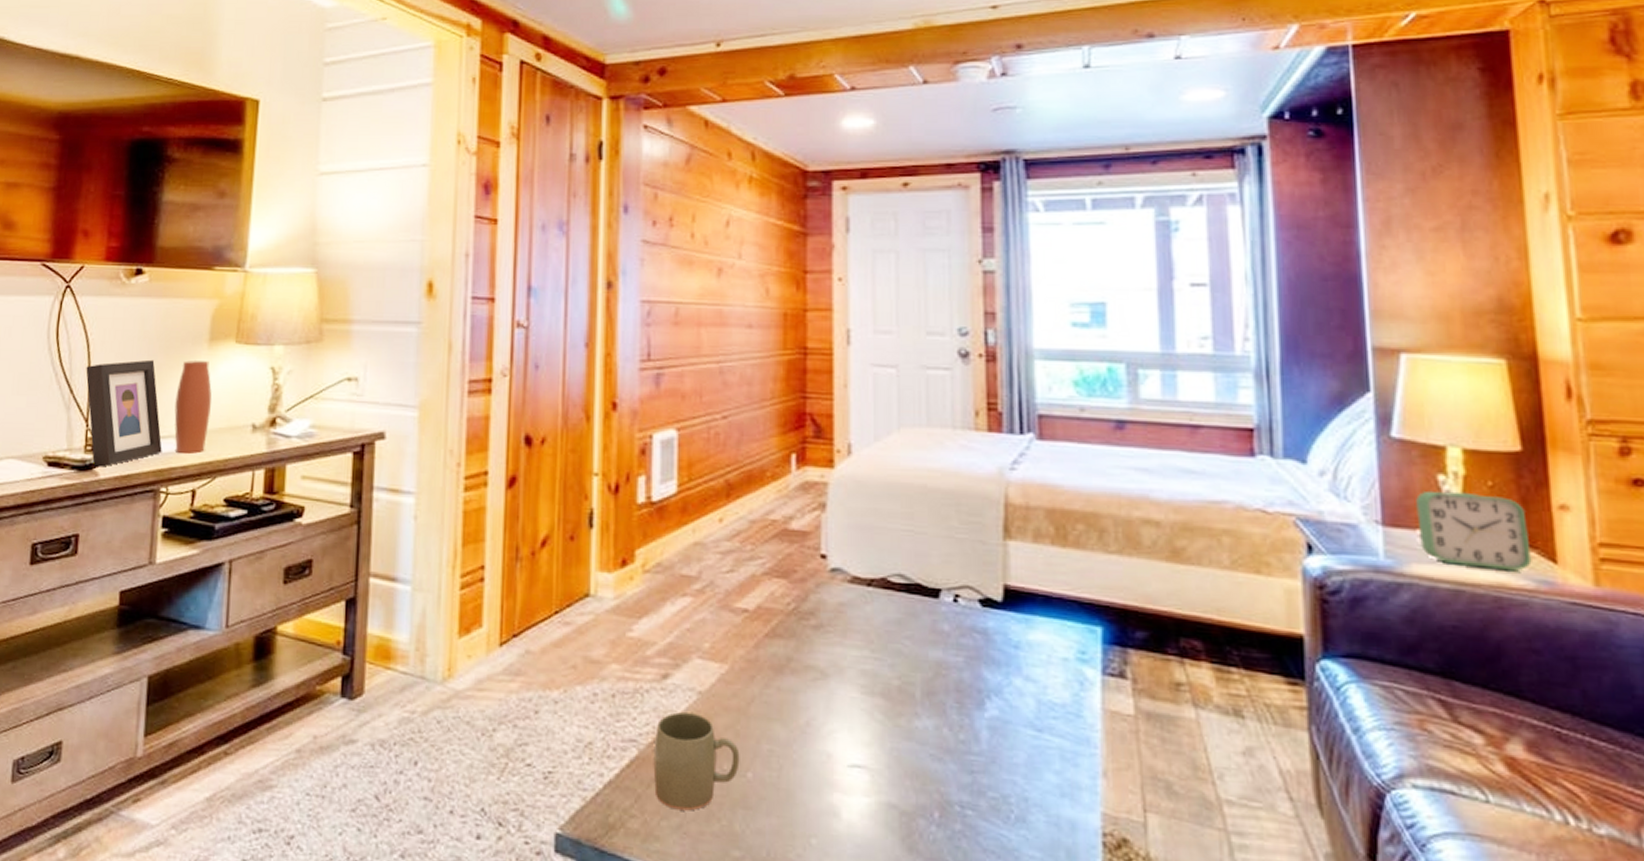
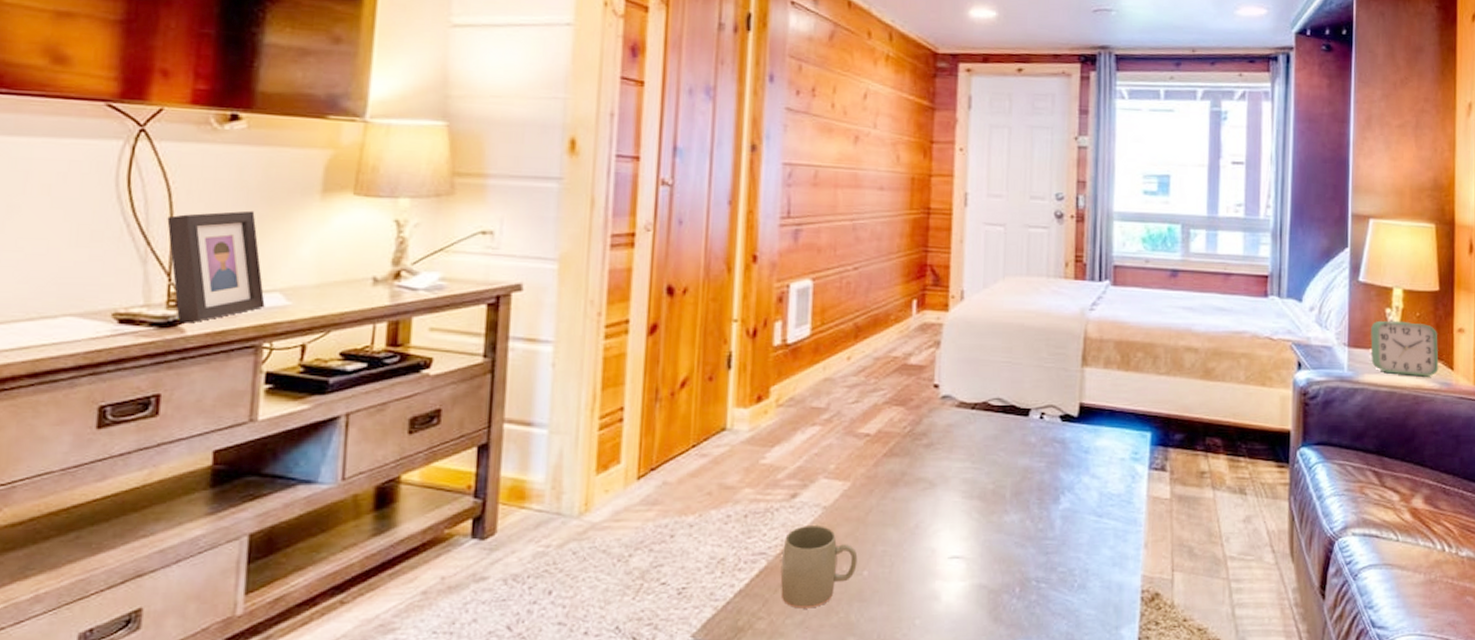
vase: present [174,360,212,454] -> none [279,212,326,308]

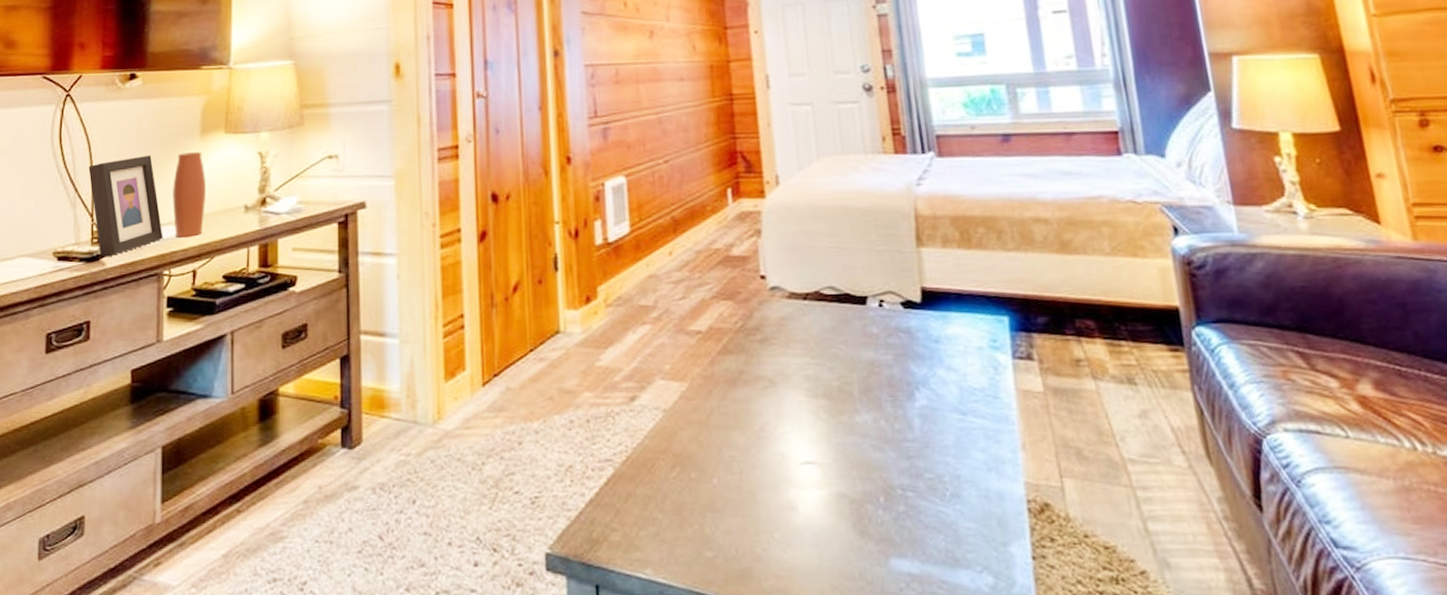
vase: none [279,212,326,308] -> present [172,152,207,238]
mug: present [780,526,858,609] -> none [627,430,705,520]
alarm clock: present [1370,320,1439,377] -> none [1259,170,1360,235]

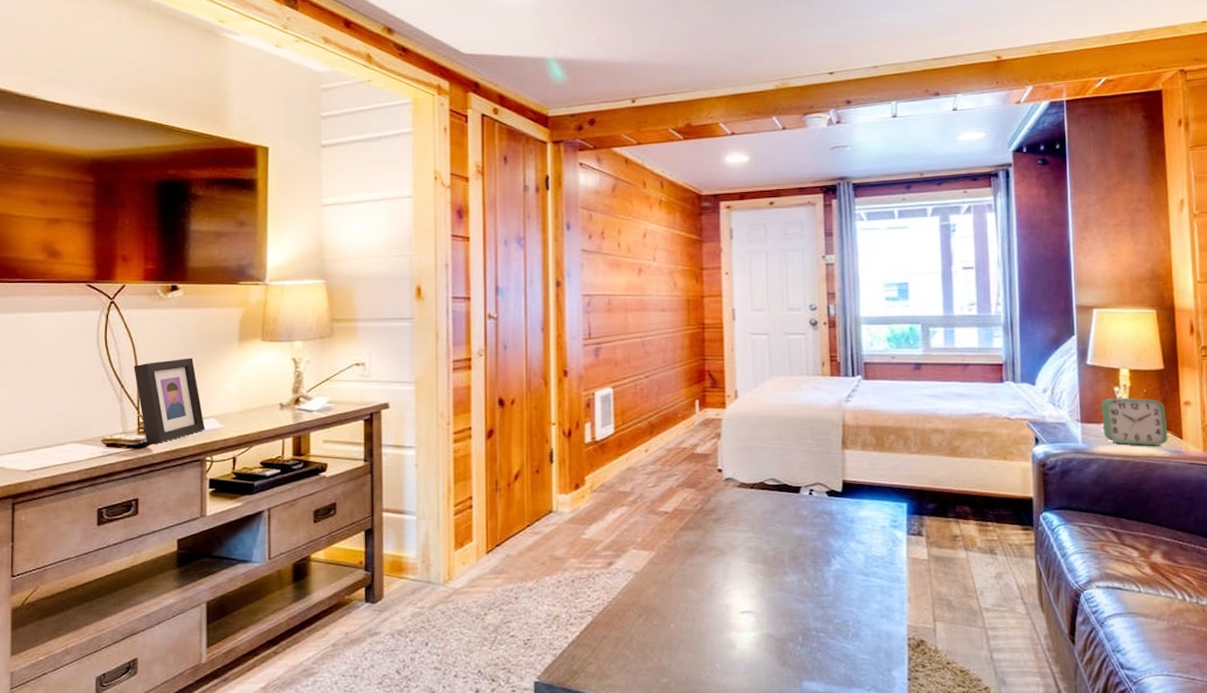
vase: present [172,152,207,238] -> none [213,356,245,429]
alarm clock: none [1259,170,1360,235] -> present [1101,397,1168,446]

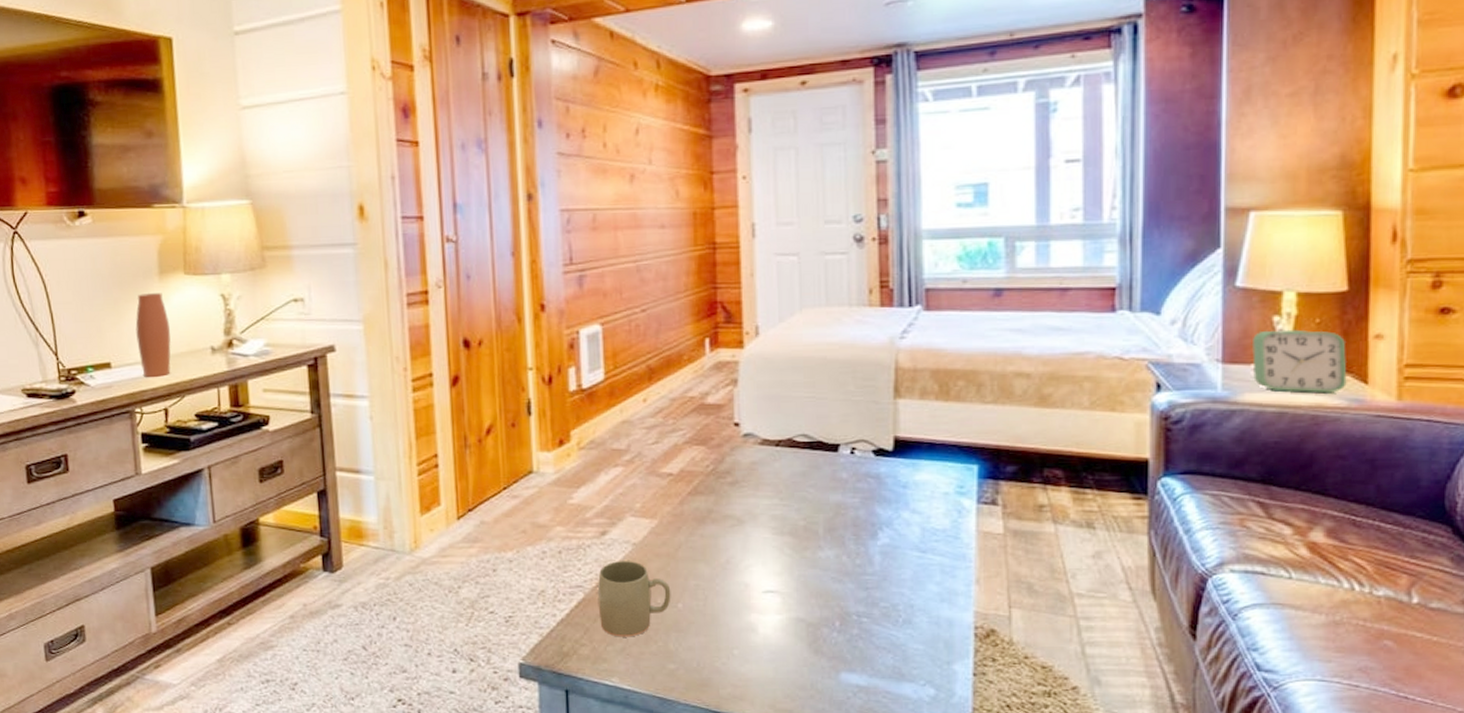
picture frame: present [134,357,205,445] -> none [46,295,131,395]
vase: none [213,356,245,429] -> present [135,293,171,377]
mug: none [603,588,665,656] -> present [597,561,671,637]

